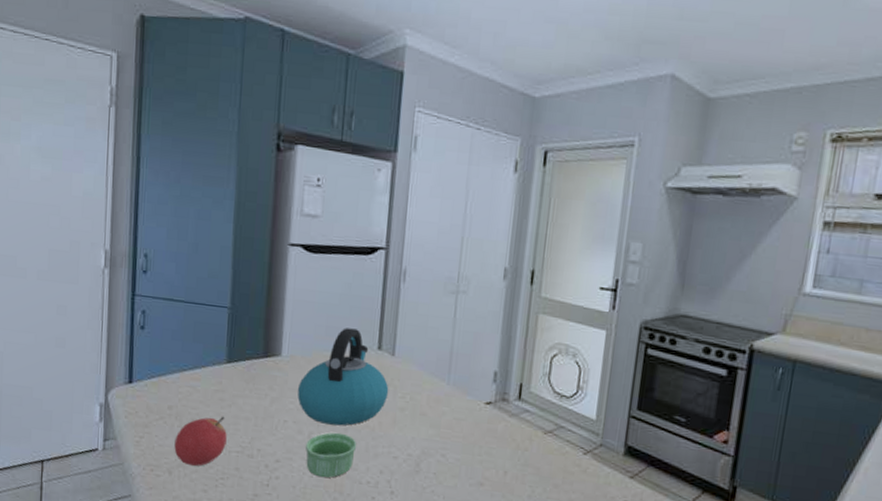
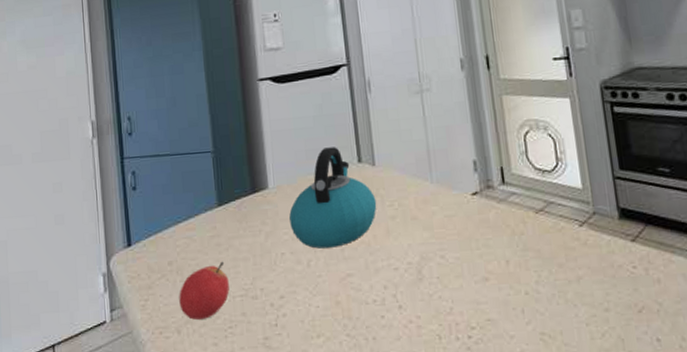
ramekin: present [306,432,357,478] -> none [307,254,357,306]

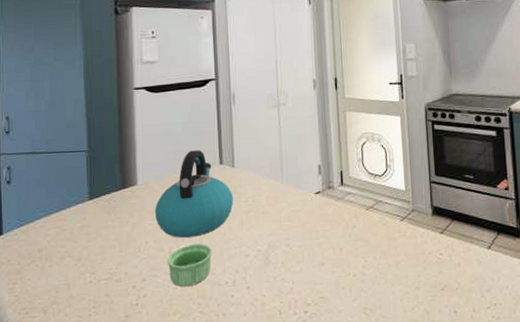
fruit: present [179,261,229,320] -> none [47,249,95,301]
ramekin: none [307,254,357,306] -> present [168,243,213,287]

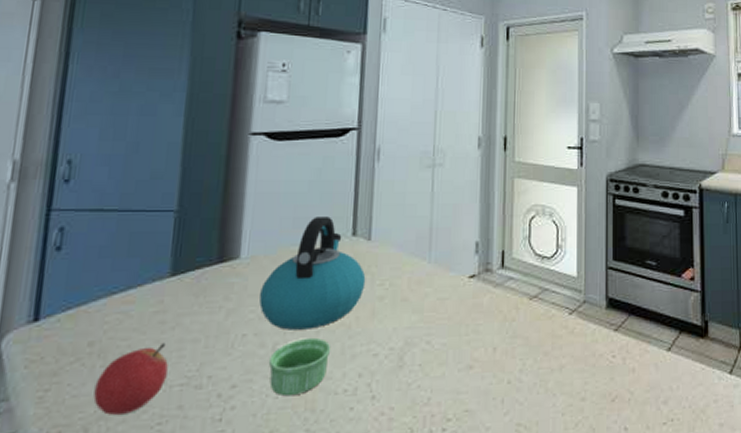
fruit: none [47,249,95,301] -> present [93,342,168,415]

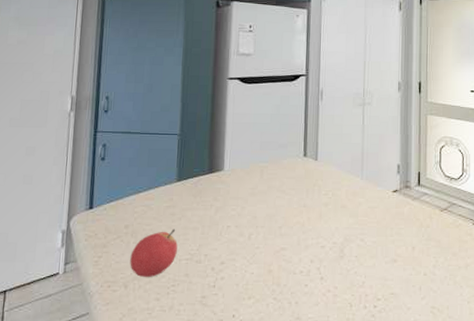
kettle: present [259,216,366,330] -> none [238,141,315,225]
ramekin: present [269,337,331,397] -> none [247,231,290,273]

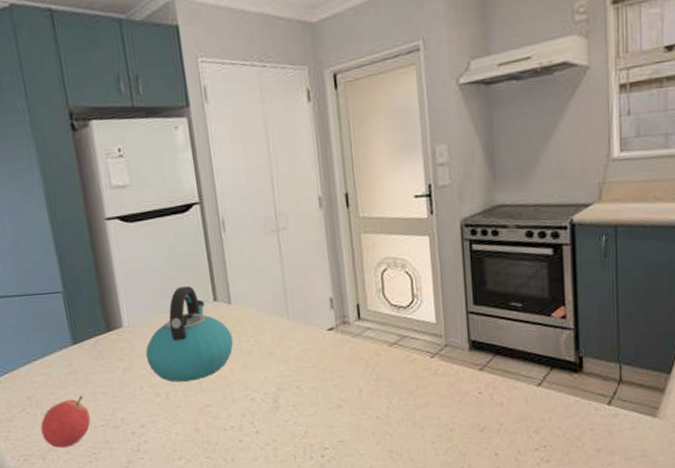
kettle: none [238,141,315,225] -> present [145,286,234,382]

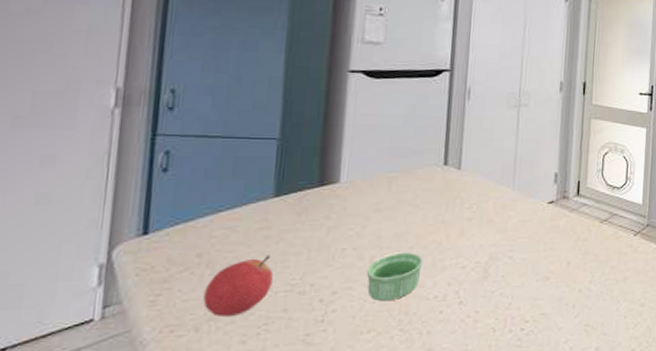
kettle: present [145,286,234,382] -> none [358,147,456,246]
ramekin: none [166,387,215,433] -> present [367,252,424,302]

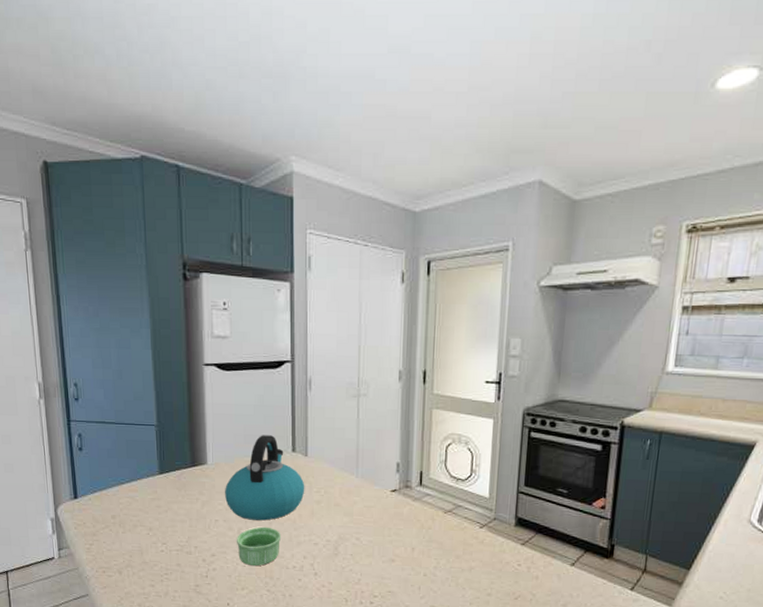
fruit: present [203,255,273,317] -> none [121,520,167,565]
kettle: none [358,147,456,246] -> present [225,435,305,521]

